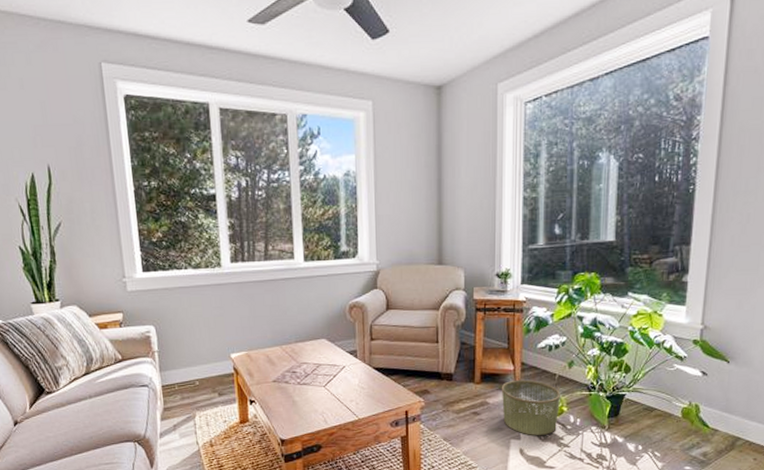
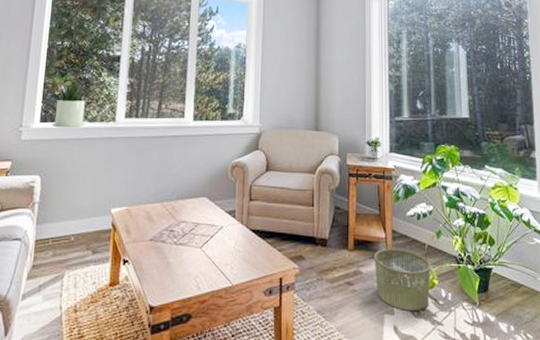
planter: none [153,226,191,277] -> present [51,82,86,128]

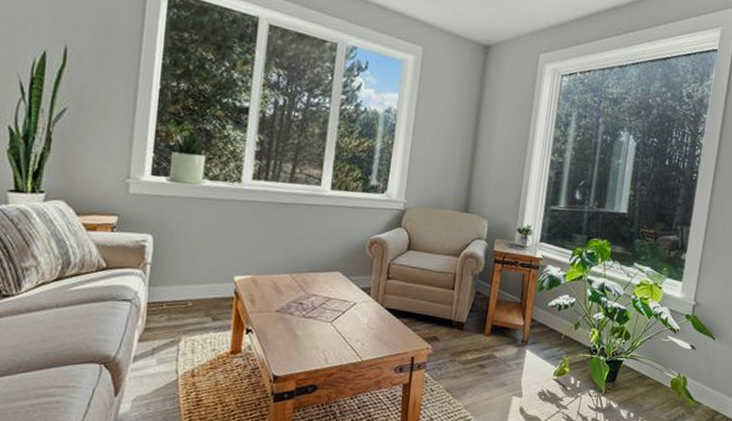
basket: present [373,248,431,312] -> none [507,335,565,396]

